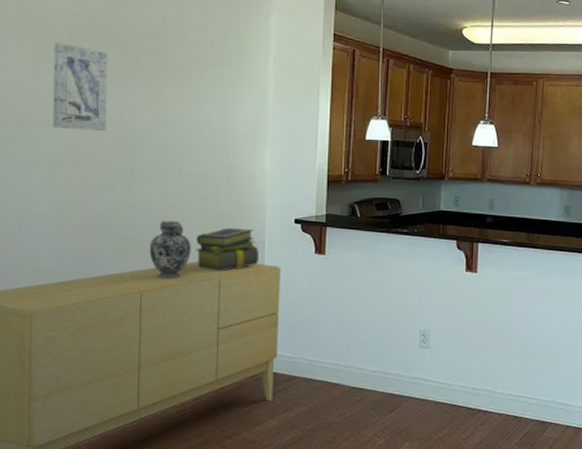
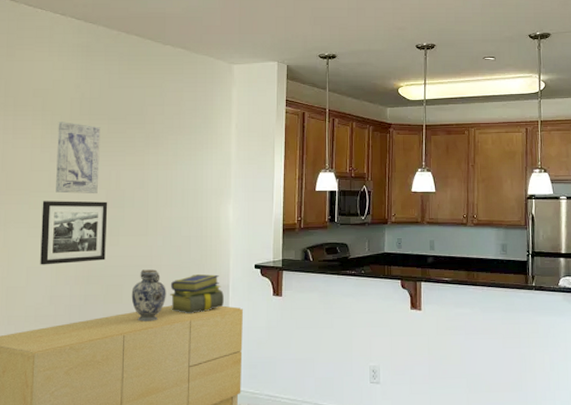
picture frame: none [36,137,119,212] -> present [40,201,108,265]

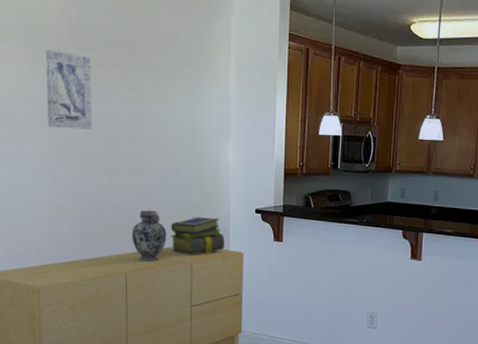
picture frame: present [40,201,108,265] -> none [35,135,104,202]

